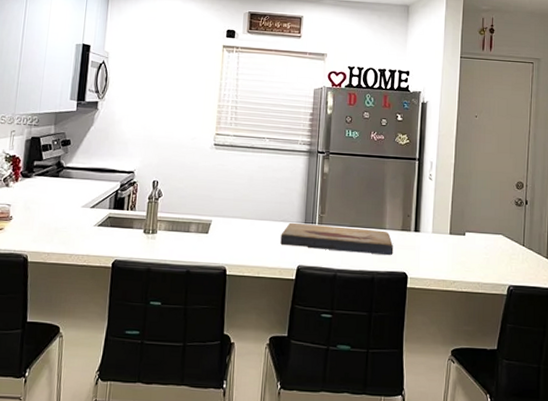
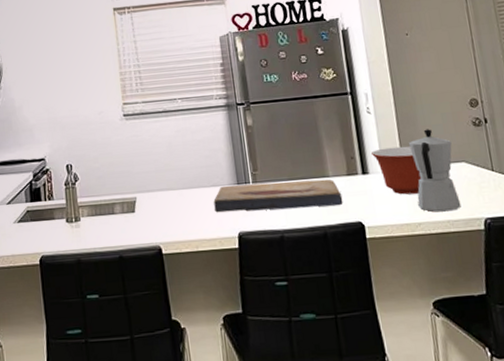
mixing bowl: none [425,211,464,255] -> present [370,146,422,195]
moka pot: none [455,201,494,275] -> present [408,129,462,212]

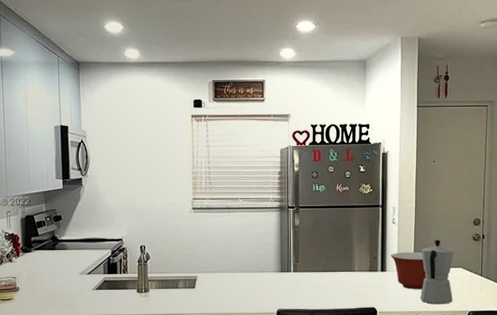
fish fossil: present [213,179,343,212] -> none [260,272,363,294]

